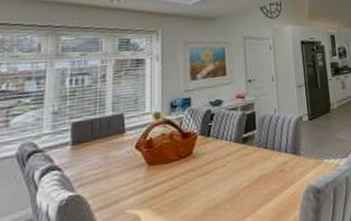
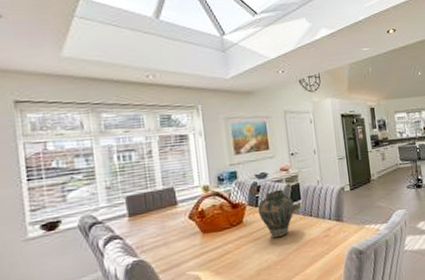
vase: none [209,117,249,172] -> present [257,189,295,238]

